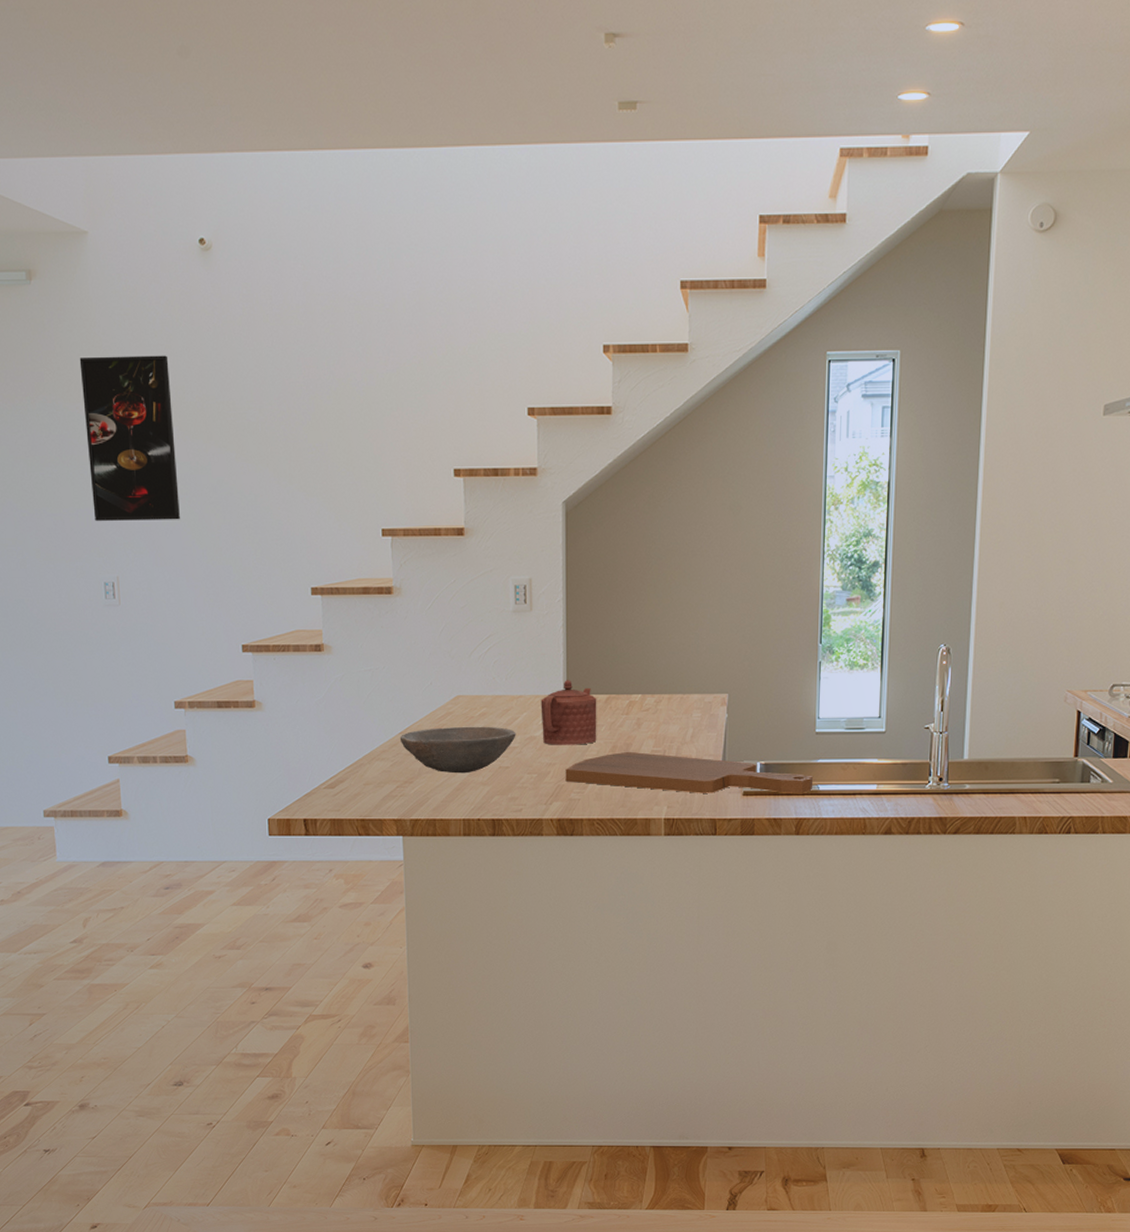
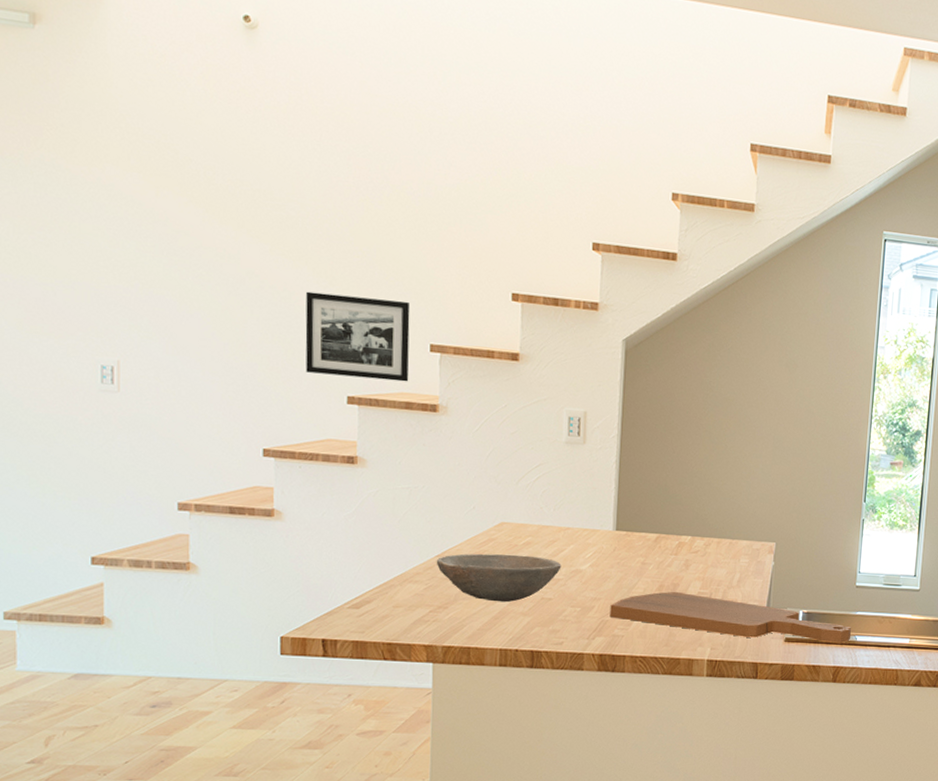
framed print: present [79,355,180,521] -> none [89,118,200,308]
picture frame: none [269,491,365,569] -> present [305,291,410,382]
teapot: present [541,680,597,745] -> none [588,516,647,582]

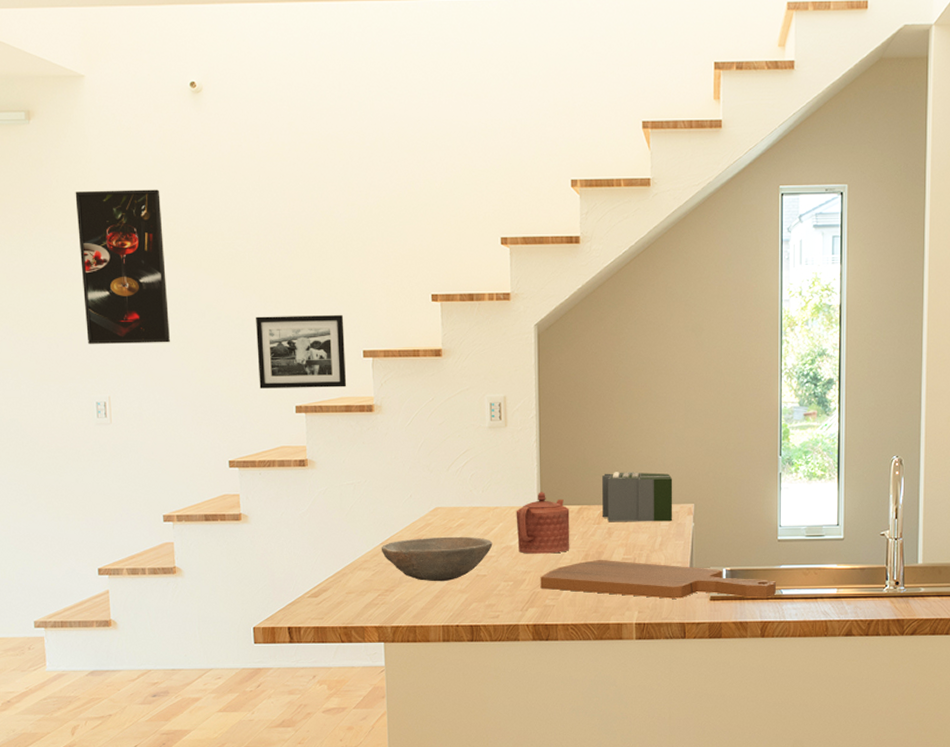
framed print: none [89,118,200,308] -> present [75,189,170,344]
teapot: none [588,516,647,582] -> present [516,492,570,554]
toaster: none [681,502,756,559] -> present [602,472,673,522]

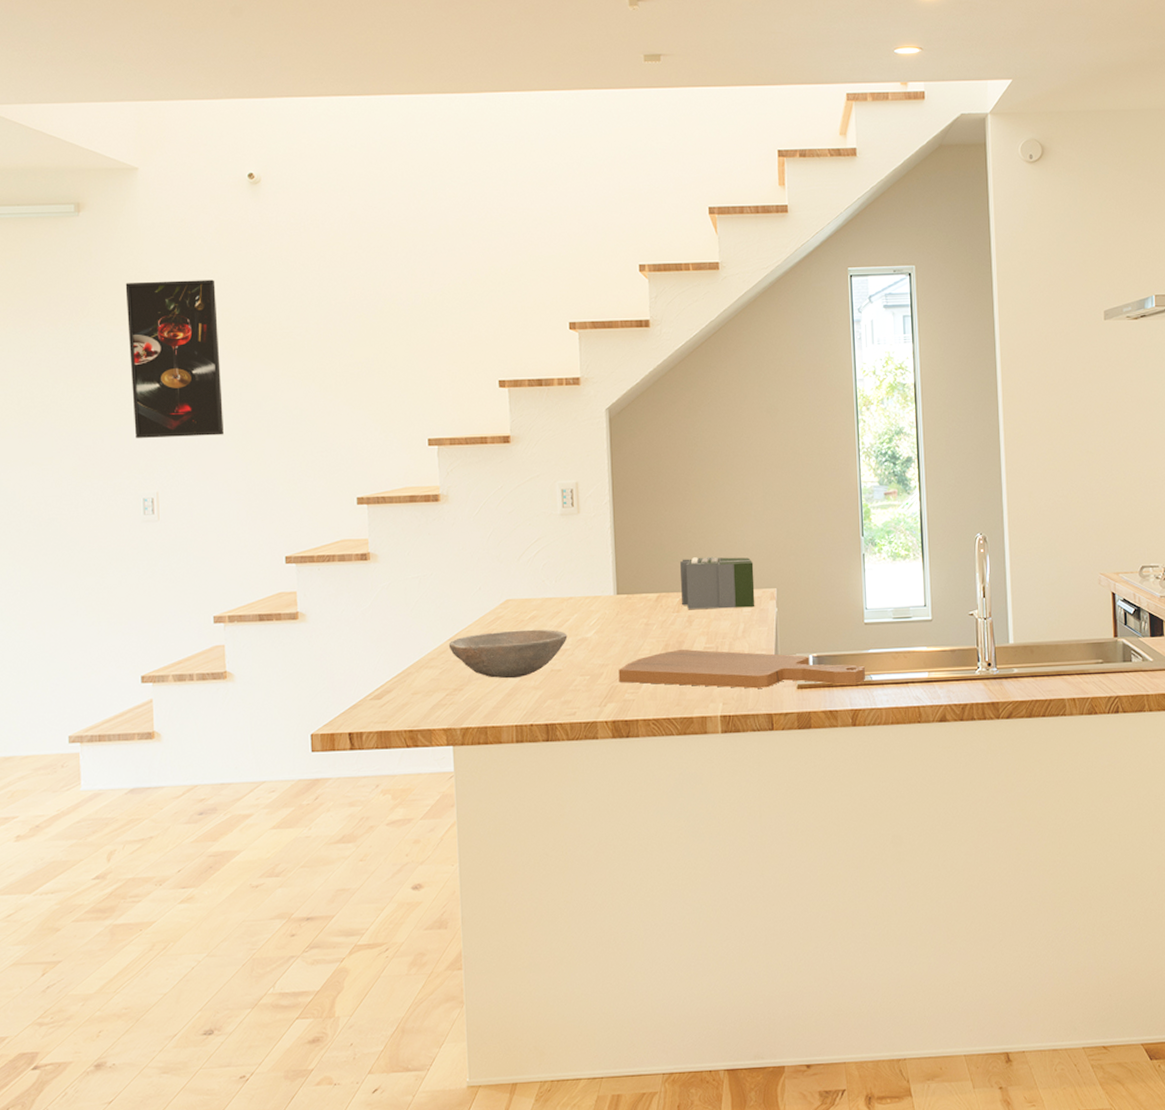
picture frame: present [256,315,347,389] -> none [315,403,411,480]
teapot: present [516,492,570,554] -> none [591,580,649,646]

